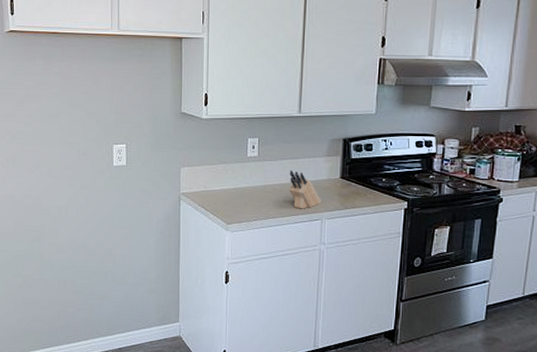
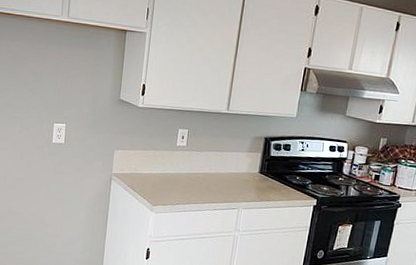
knife block: present [289,170,321,209] -> none [211,161,240,198]

